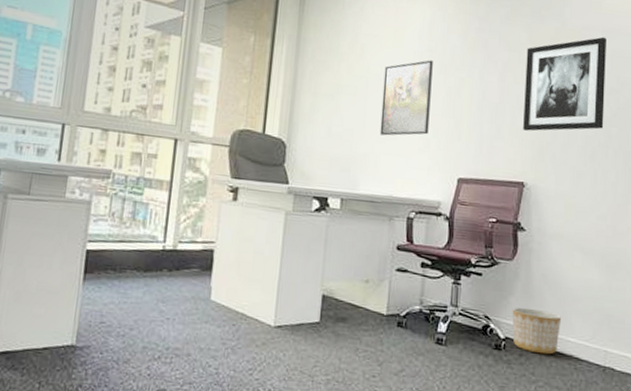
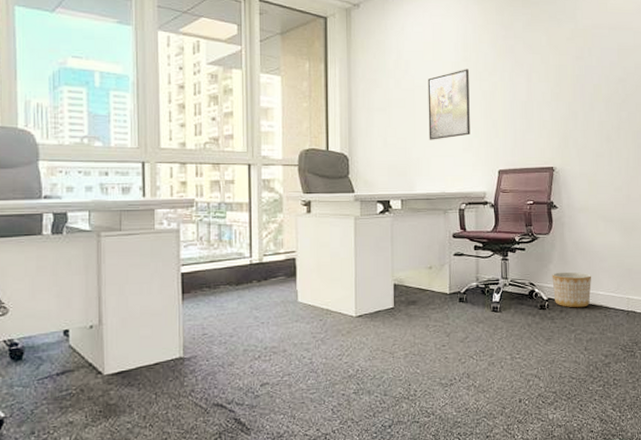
wall art: present [523,36,606,131] -> none [547,33,615,122]

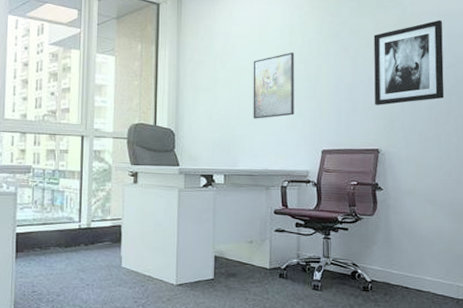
wall art: none [547,33,615,122] -> present [374,20,445,105]
planter: present [552,271,591,308] -> none [376,254,418,292]

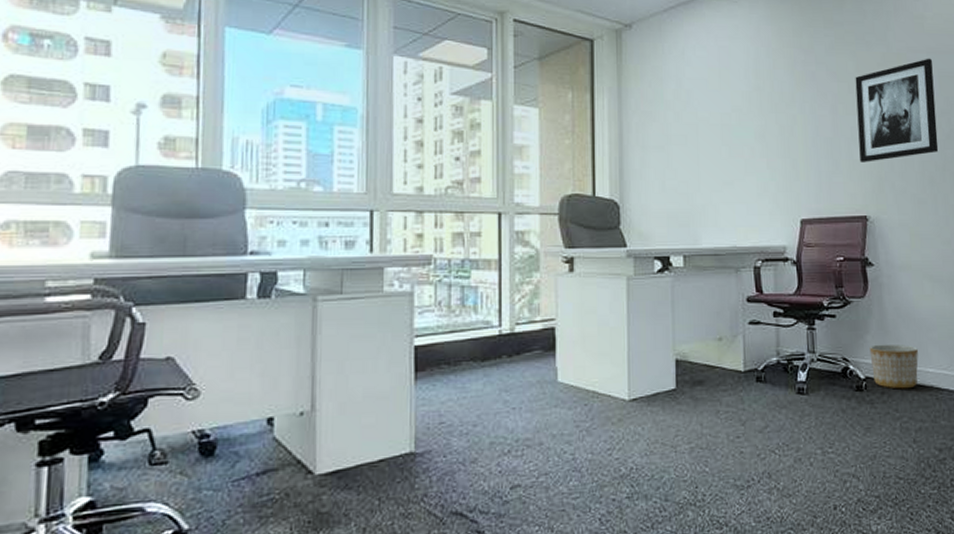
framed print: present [253,52,294,119] -> none [713,99,766,184]
planter: none [376,254,418,292] -> present [869,344,918,389]

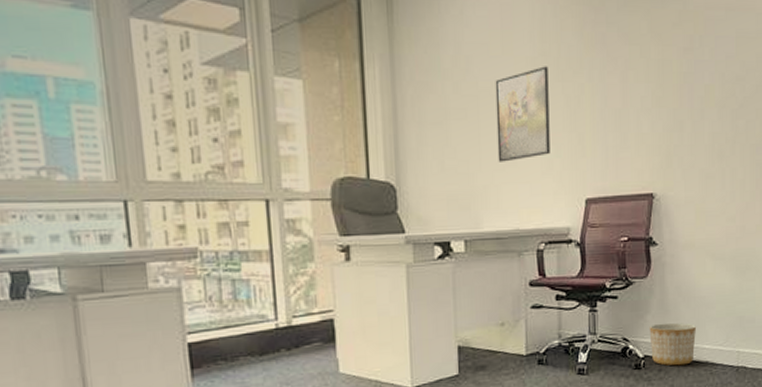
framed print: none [713,99,766,184] -> present [495,66,550,162]
wall art: present [855,58,939,162] -> none [648,16,730,136]

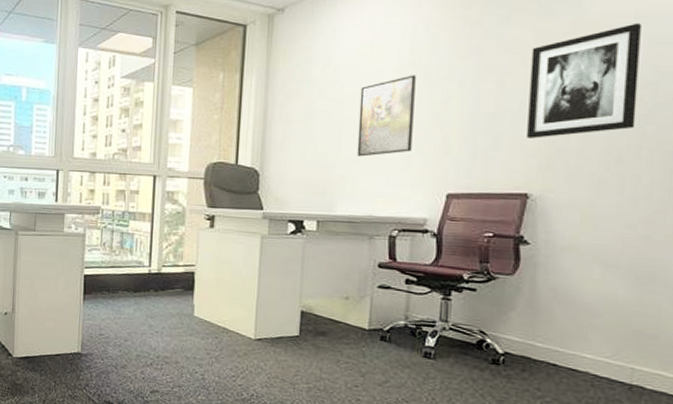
wall art: none [648,16,730,136] -> present [527,22,641,138]
planter: present [649,322,696,366] -> none [512,322,574,371]

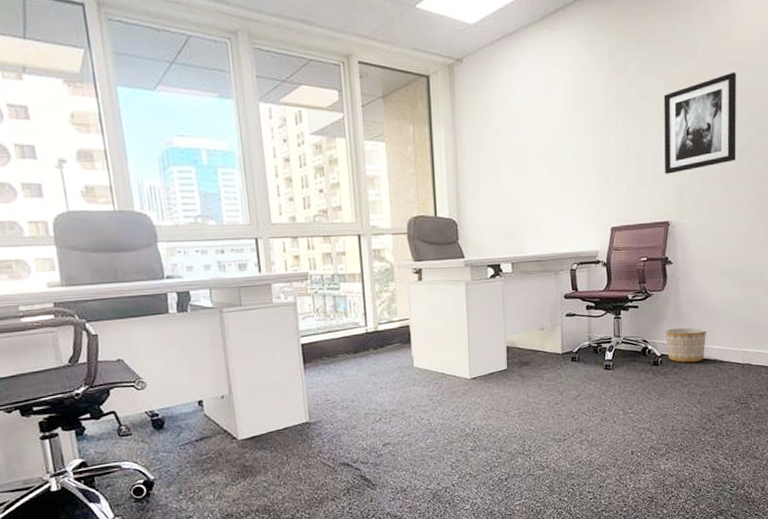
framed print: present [357,75,416,157] -> none [536,122,582,200]
planter: none [512,322,574,371] -> present [665,327,706,363]

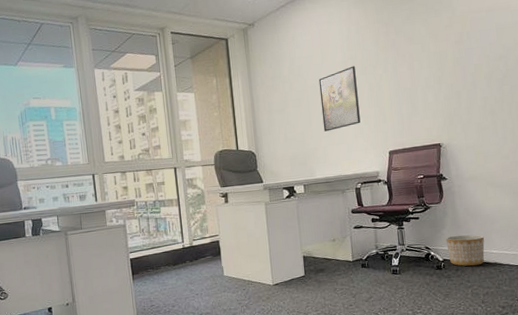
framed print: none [536,122,582,200] -> present [318,66,361,132]
wall art: present [664,72,736,174] -> none [427,15,498,104]

